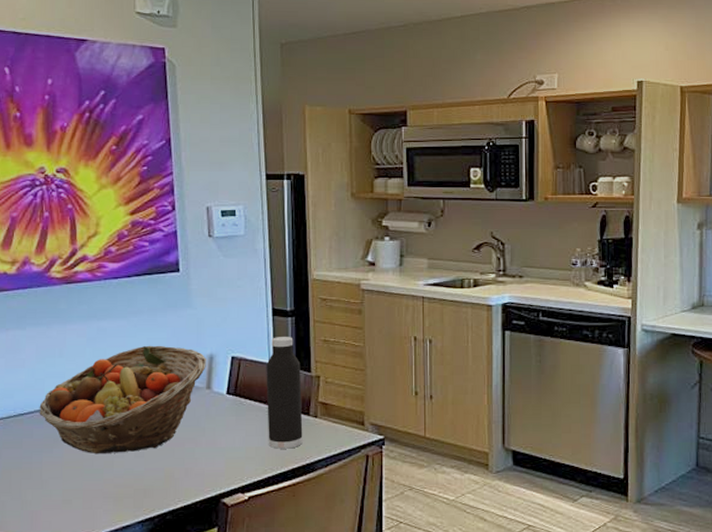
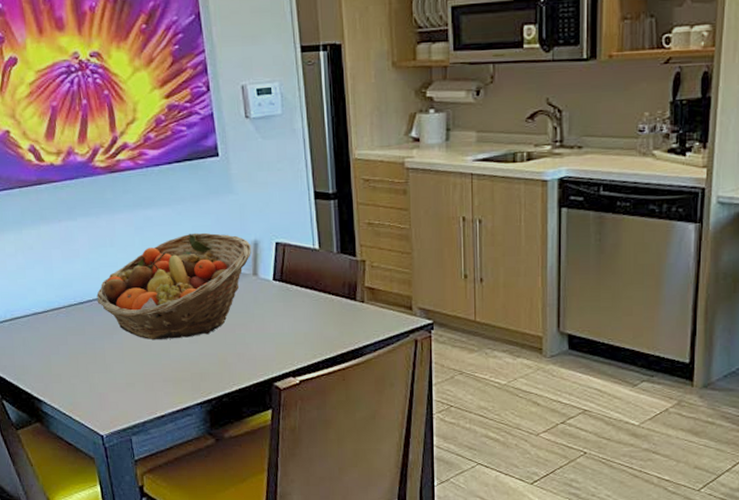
water bottle: present [266,337,303,449] -> none [310,220,351,334]

